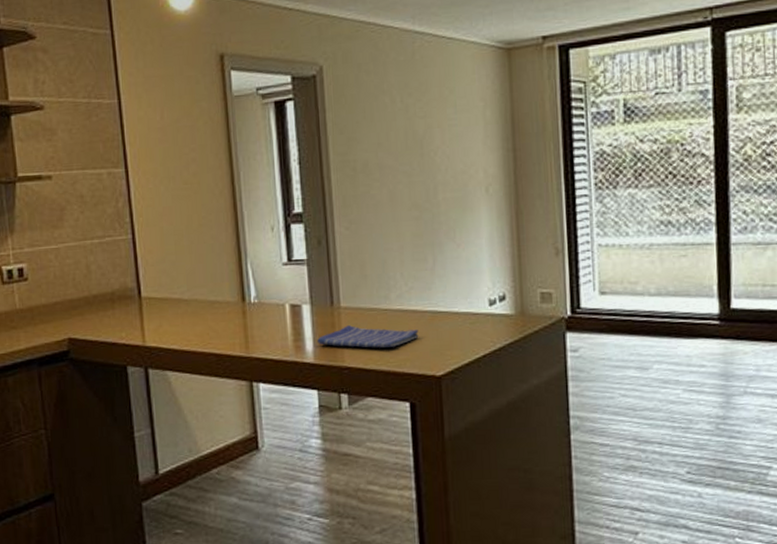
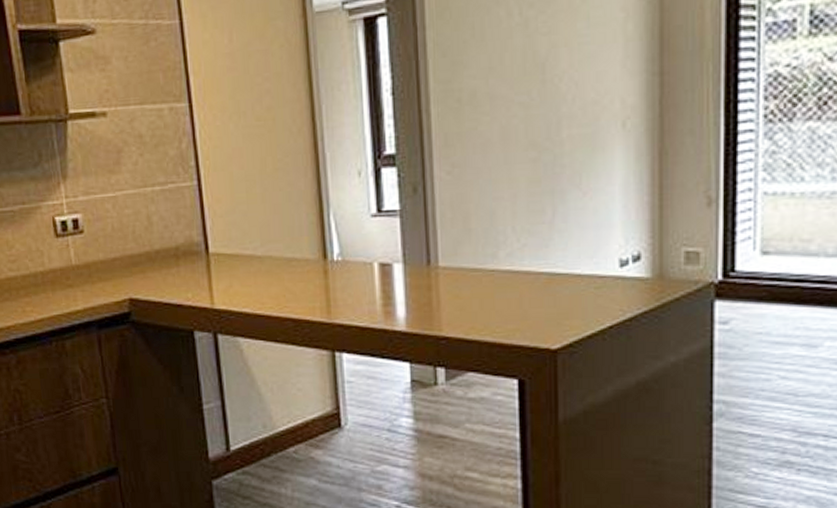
dish towel: present [317,325,419,348] -> none [410,288,532,315]

